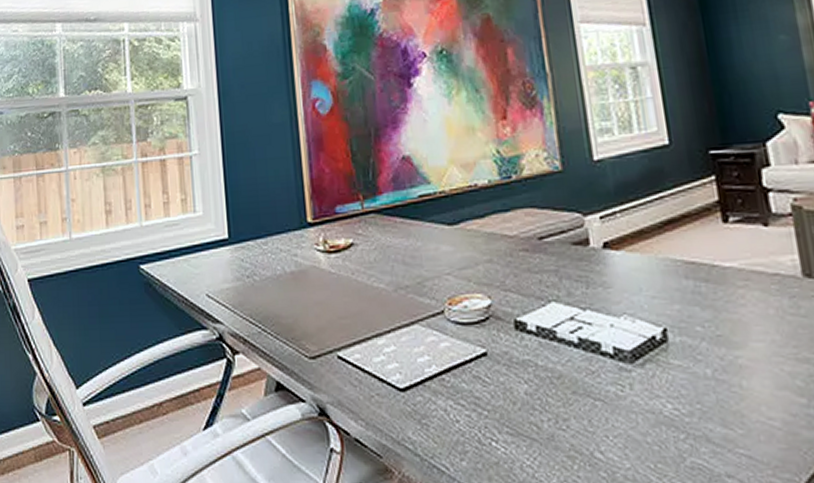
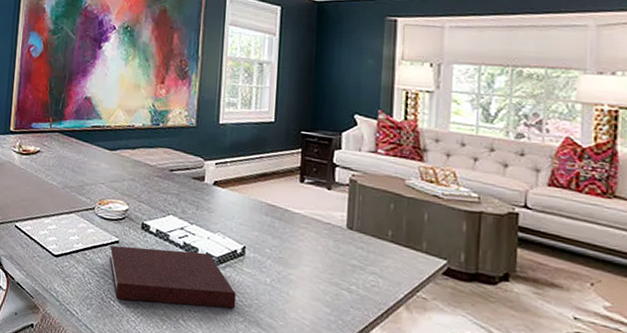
notebook: none [475,348,671,437] -> present [109,245,236,309]

